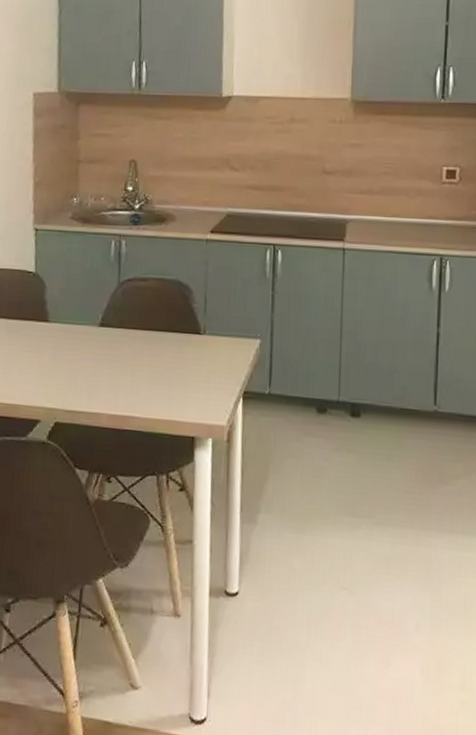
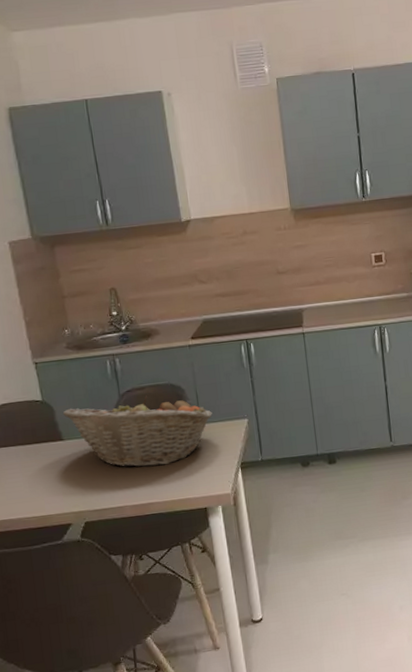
fruit basket: none [54,287,220,375] -> present [62,395,212,468]

